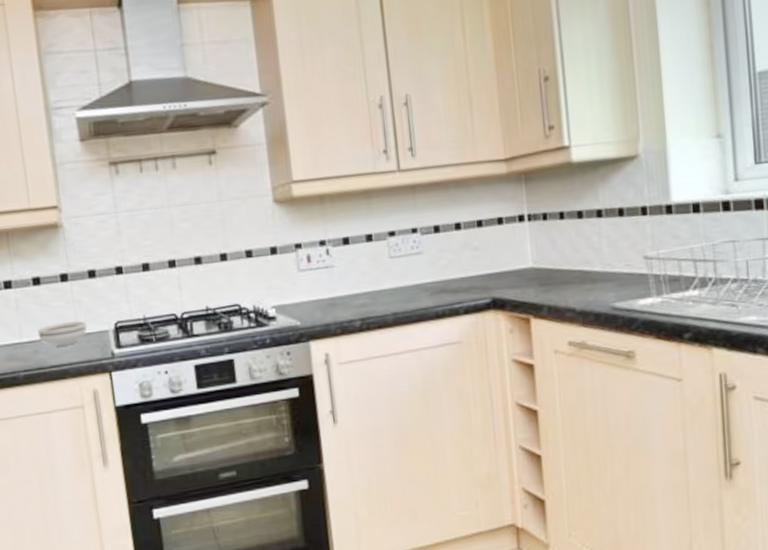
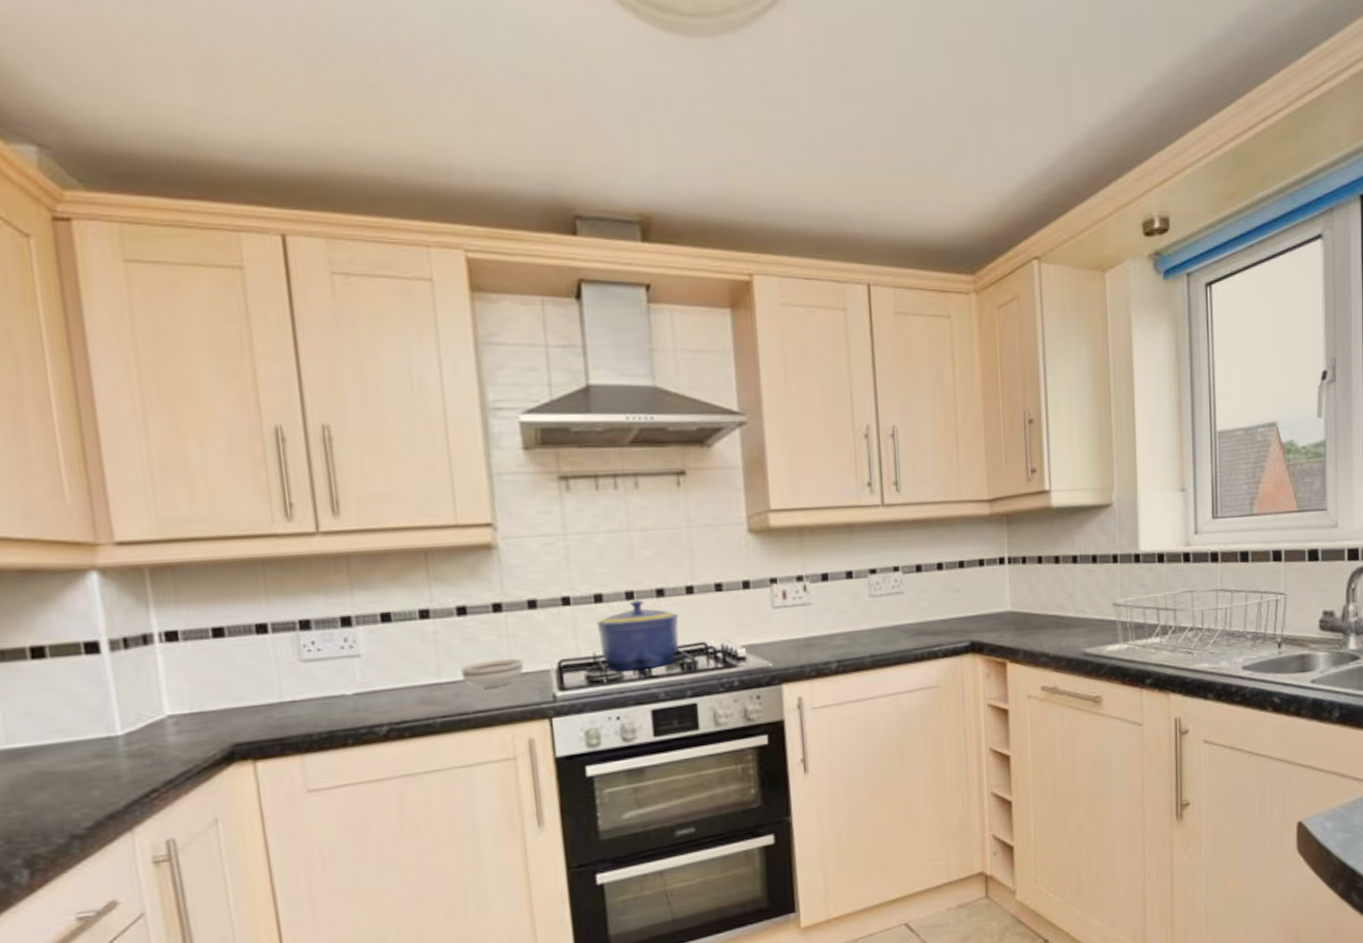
cooking pot: none [145,267,216,331] -> present [596,600,679,671]

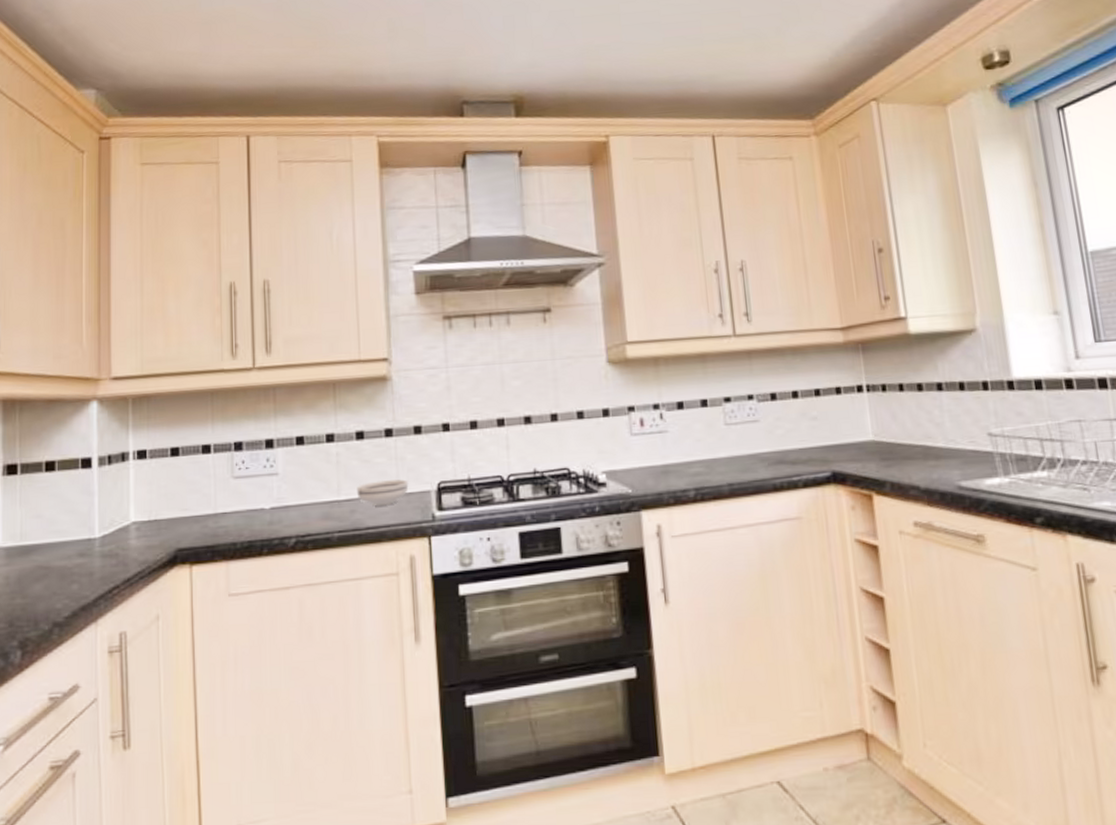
cooking pot: present [596,600,679,671] -> none [471,427,544,494]

